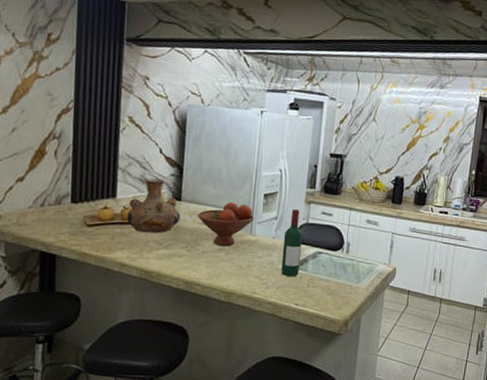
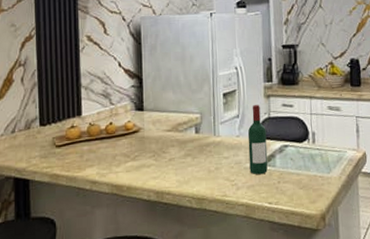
vase: present [126,178,180,233] -> none [93,92,144,147]
fruit bowl: present [198,202,255,247] -> none [161,105,217,152]

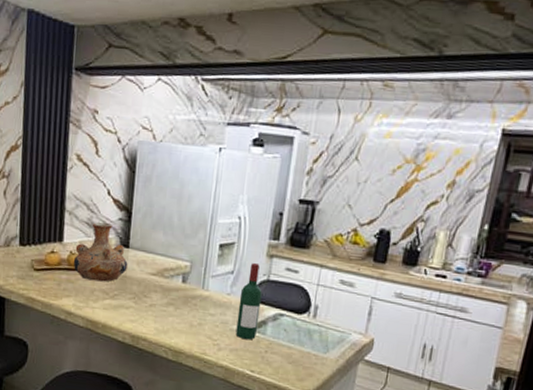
vase: none [93,92,144,147] -> present [73,222,128,282]

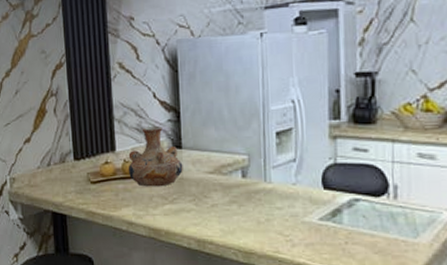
wine bottle: present [235,263,262,340] -> none [306,147,333,232]

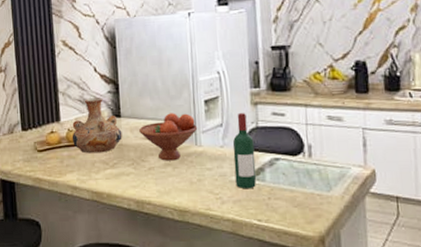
fruit bowl: none [202,145,268,198] -> present [139,113,198,161]
wine bottle: none [306,147,333,232] -> present [232,113,256,189]

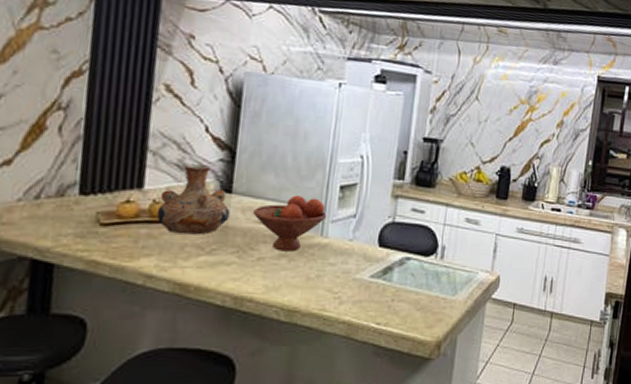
wine bottle: present [232,113,256,189] -> none [359,205,388,289]

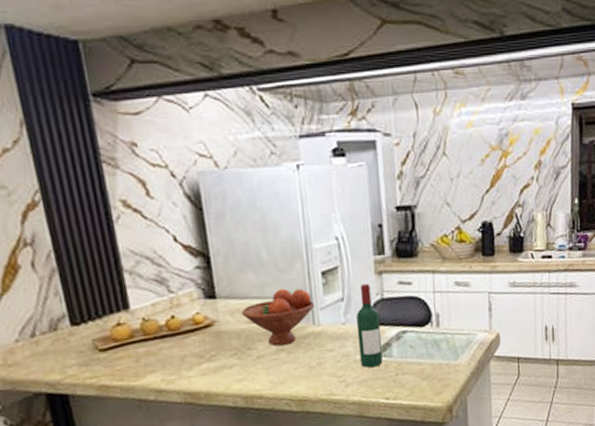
vase: present [156,164,230,235] -> none [148,275,220,347]
wine bottle: none [359,205,388,289] -> present [356,284,383,368]

